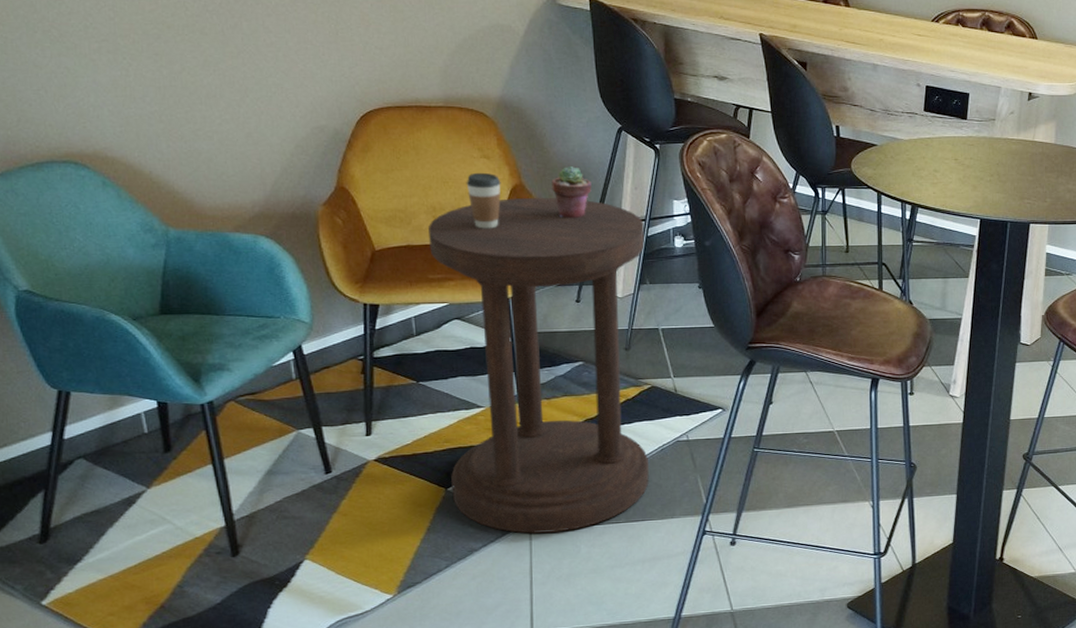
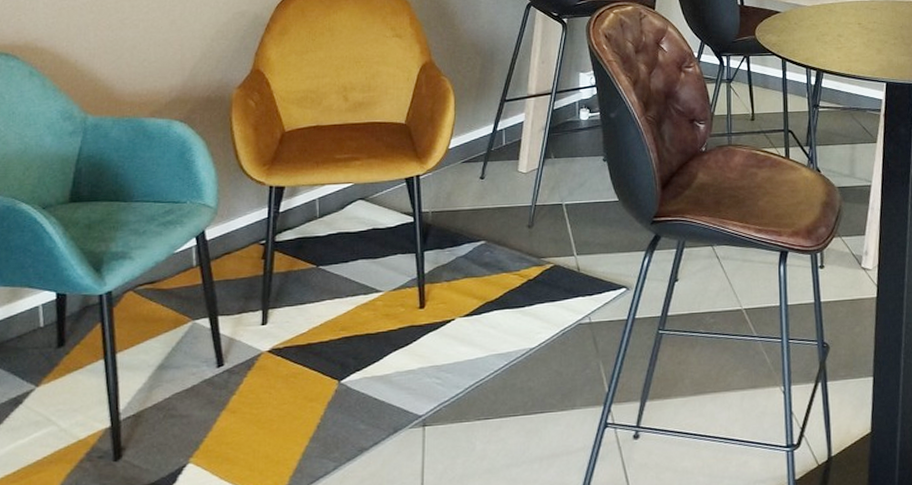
side table: present [428,197,649,534] -> none [338,73,550,430]
coffee cup: present [466,172,501,229] -> none [377,51,412,107]
potted succulent: present [551,165,592,219] -> none [461,42,499,95]

